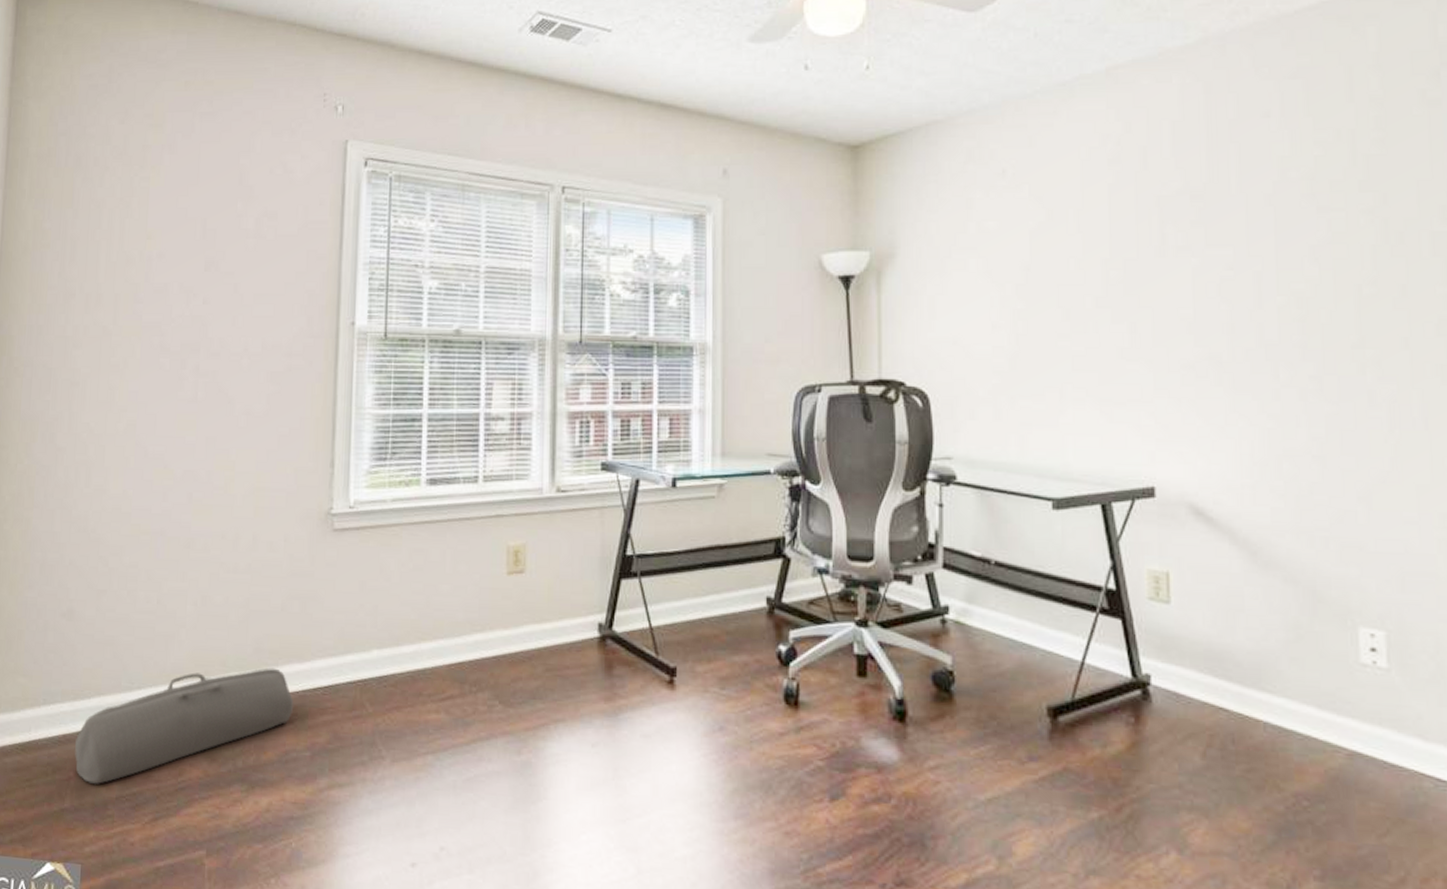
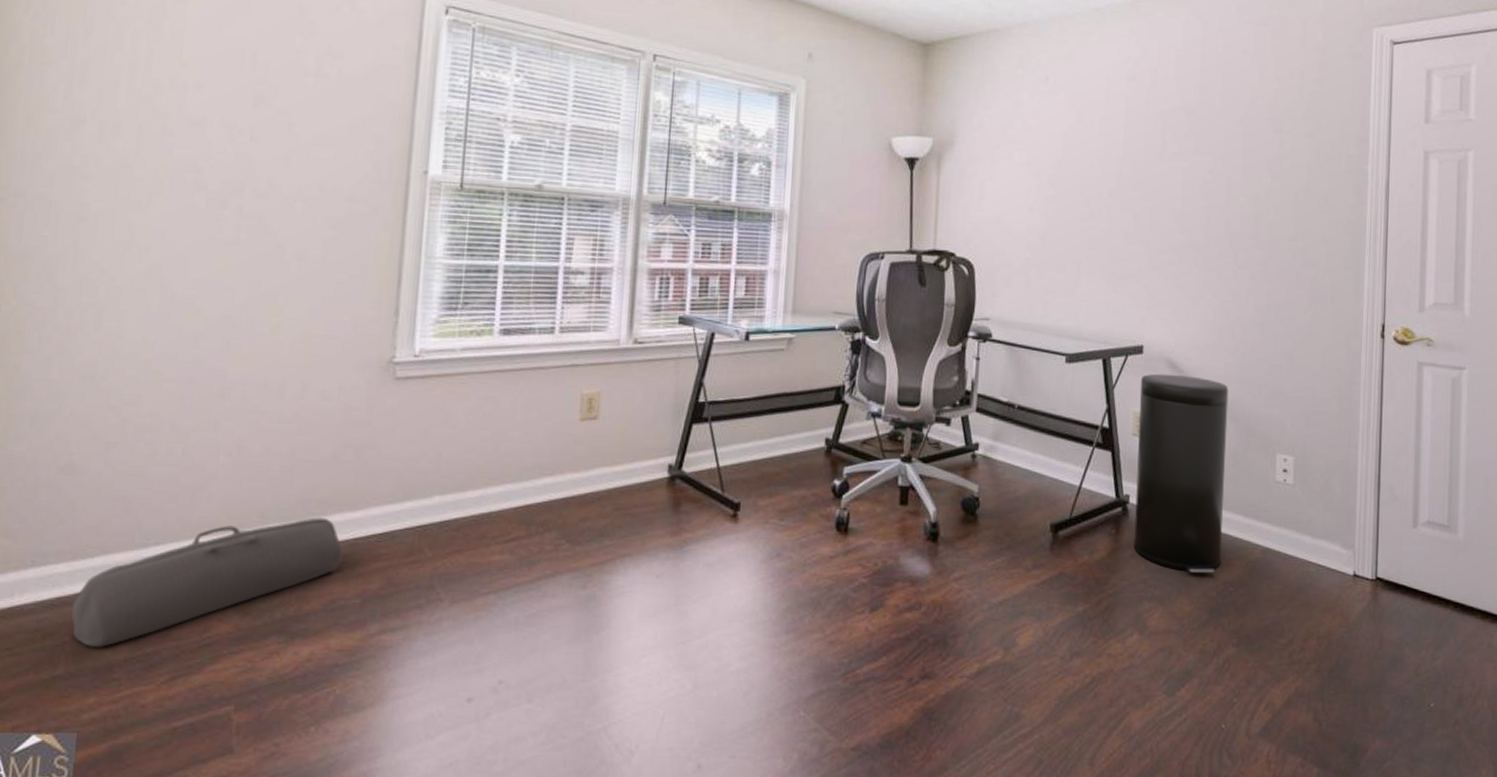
pedal bin: none [1154,522,1289,782] -> present [1134,373,1229,574]

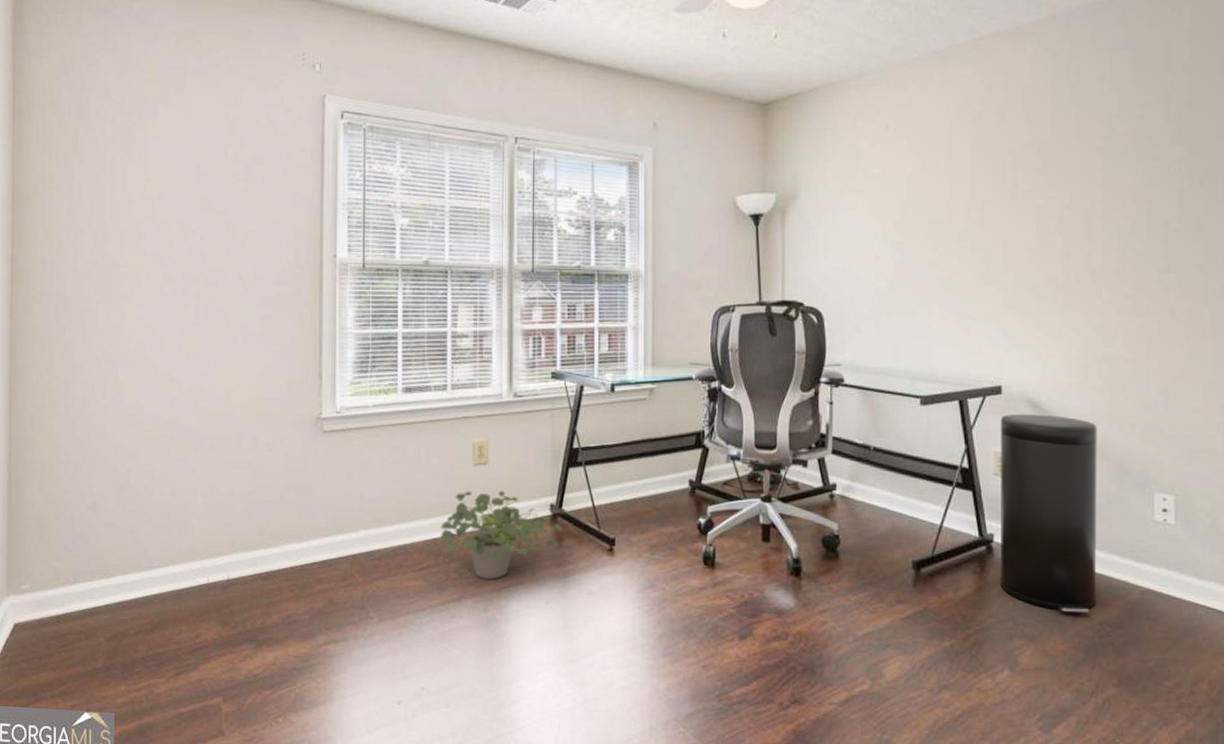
duffel bag: present [72,517,344,647] -> none [104,547,294,647]
potted plant: none [534,449,683,553] -> present [440,490,565,581]

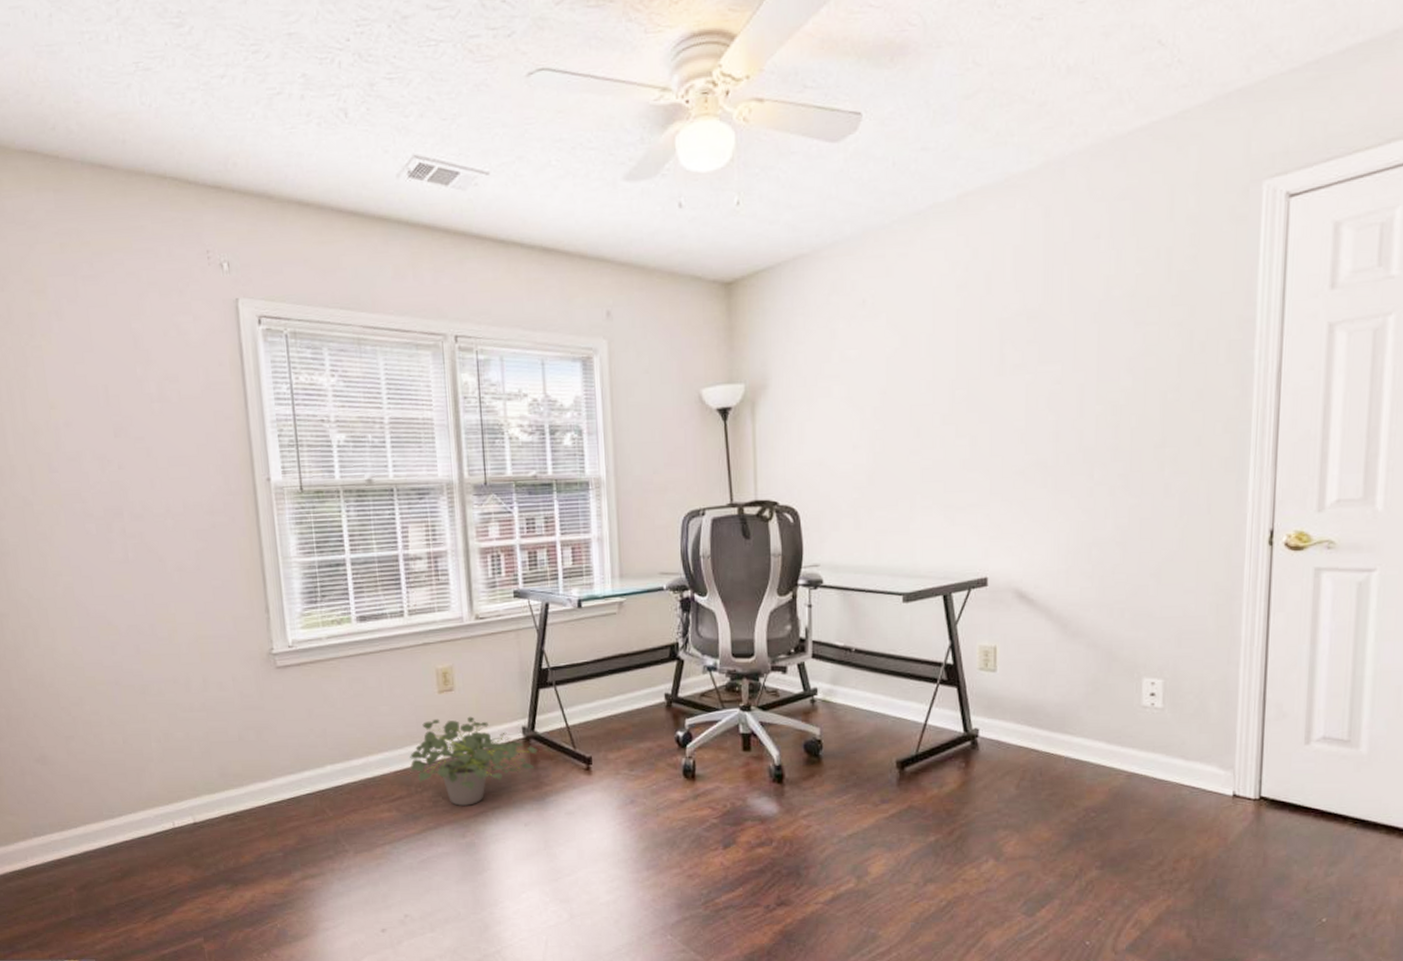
pedal bin: present [1000,413,1098,614] -> none [985,604,1086,801]

